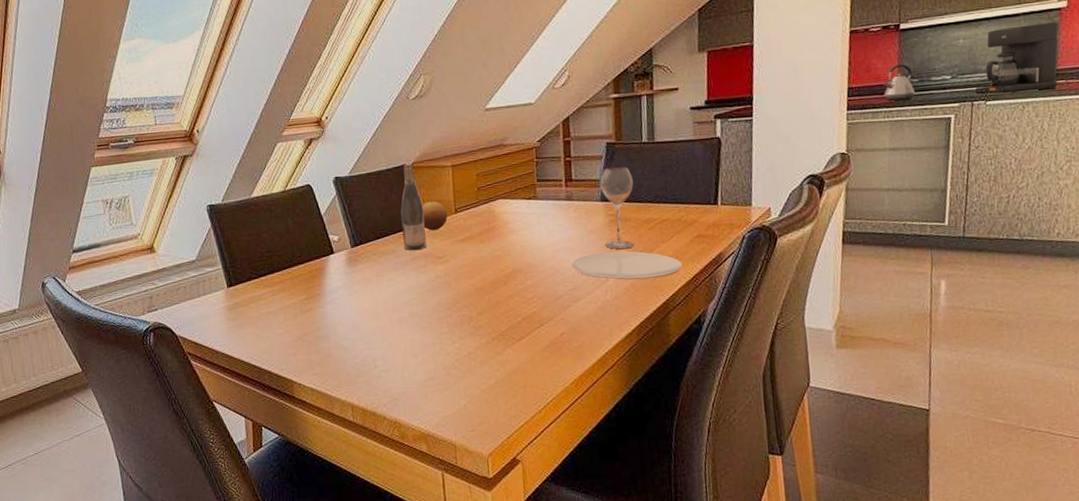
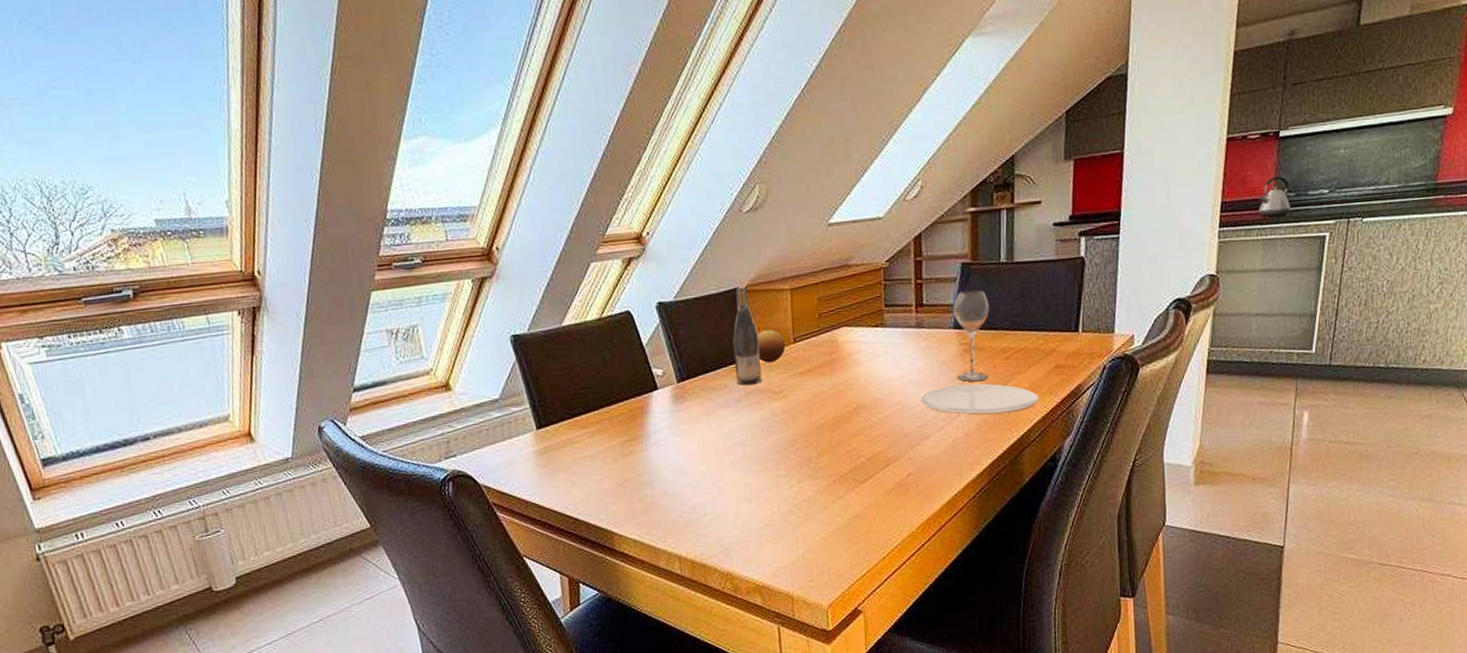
coffee maker: present [974,22,1059,95] -> none [1351,131,1443,211]

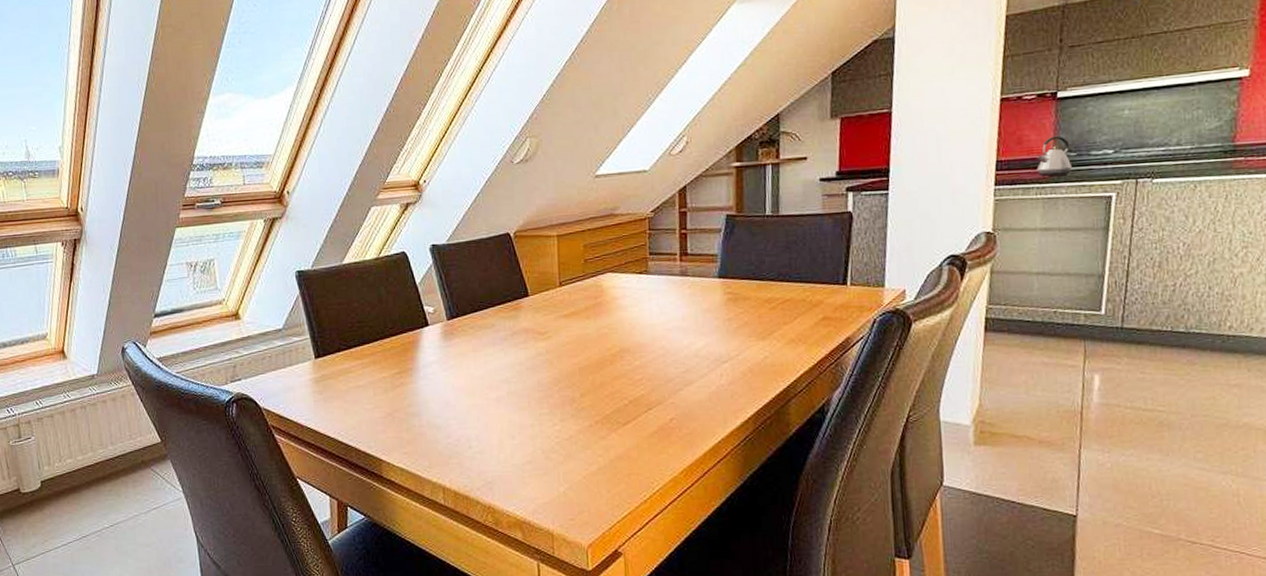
wine bottle: present [732,287,762,385] -> none [500,233,528,325]
fruit: present [756,329,786,363] -> none [524,272,552,305]
plate: present [920,383,1039,416] -> none [684,332,806,364]
wineglass: present [954,290,989,382] -> none [718,241,754,331]

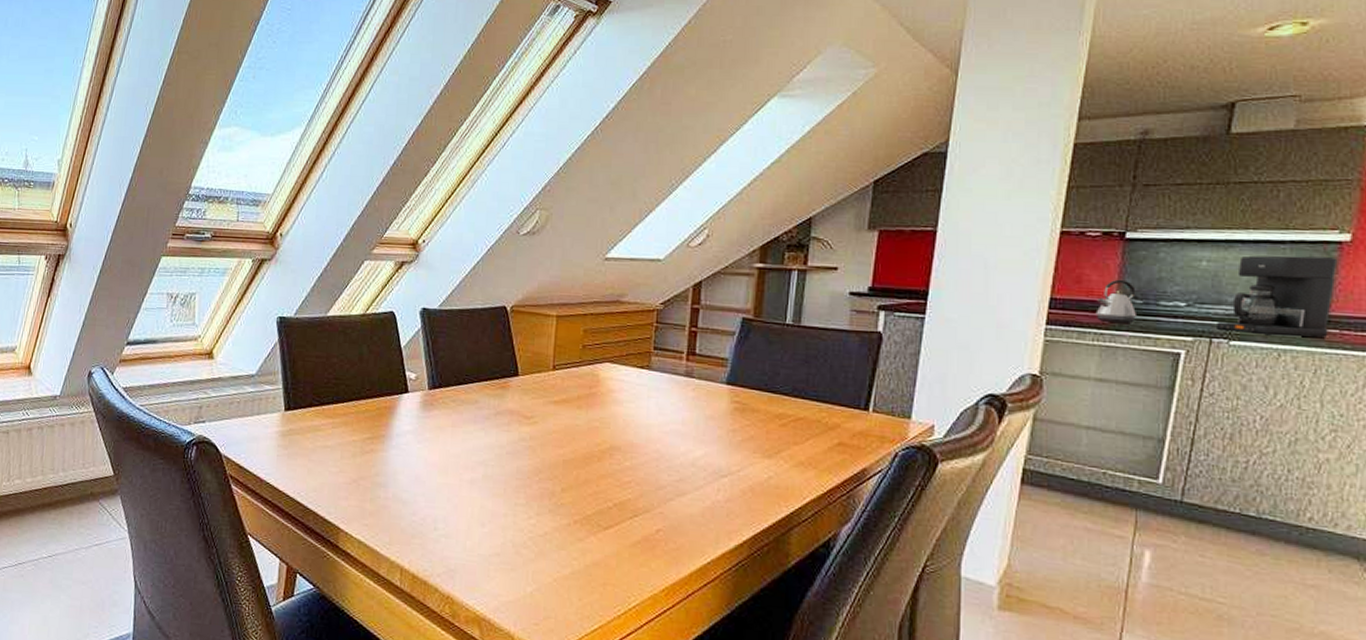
coffee maker: none [1140,92,1240,172] -> present [1215,255,1338,338]

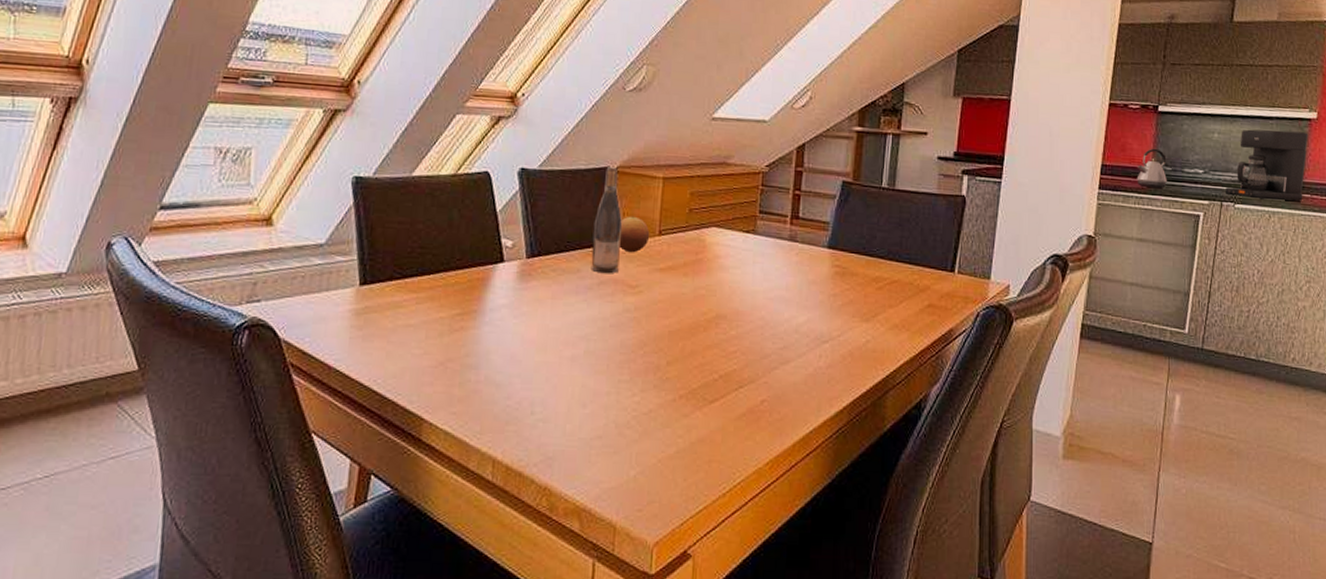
wine bottle: none [488,306,517,405] -> present [590,167,622,273]
fruit: none [514,351,545,386] -> present [619,216,650,253]

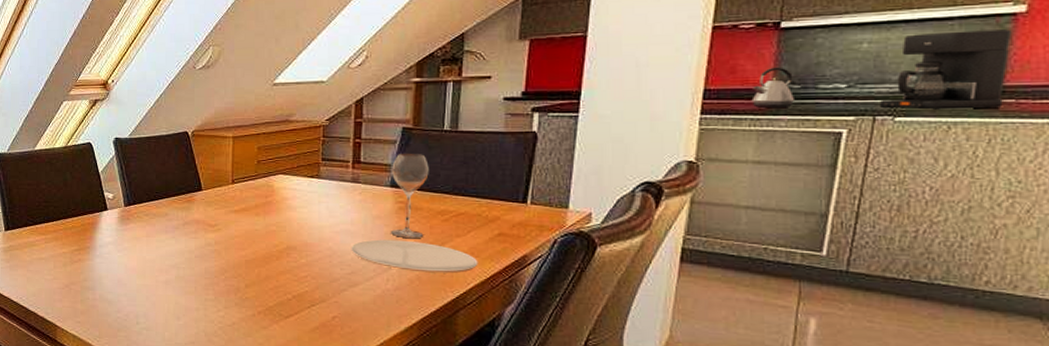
wine bottle: present [590,167,622,273] -> none [176,132,200,215]
fruit: present [619,216,650,253] -> none [198,169,224,199]
plate: none [784,308,909,349] -> present [351,239,478,274]
wineglass: none [826,210,866,309] -> present [391,153,429,239]

